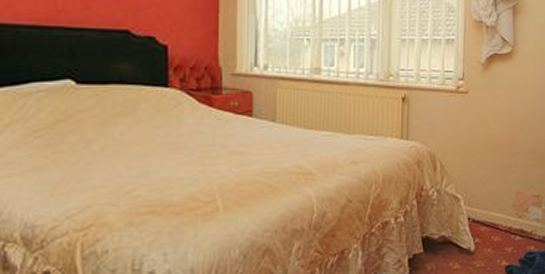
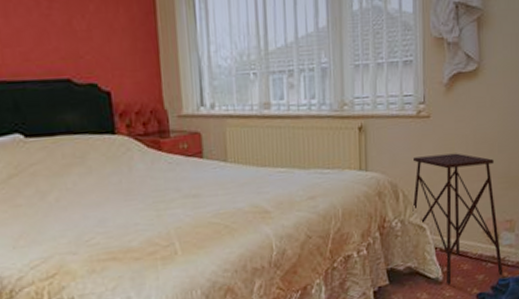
side table: none [448,128,531,255] -> present [412,153,503,284]

